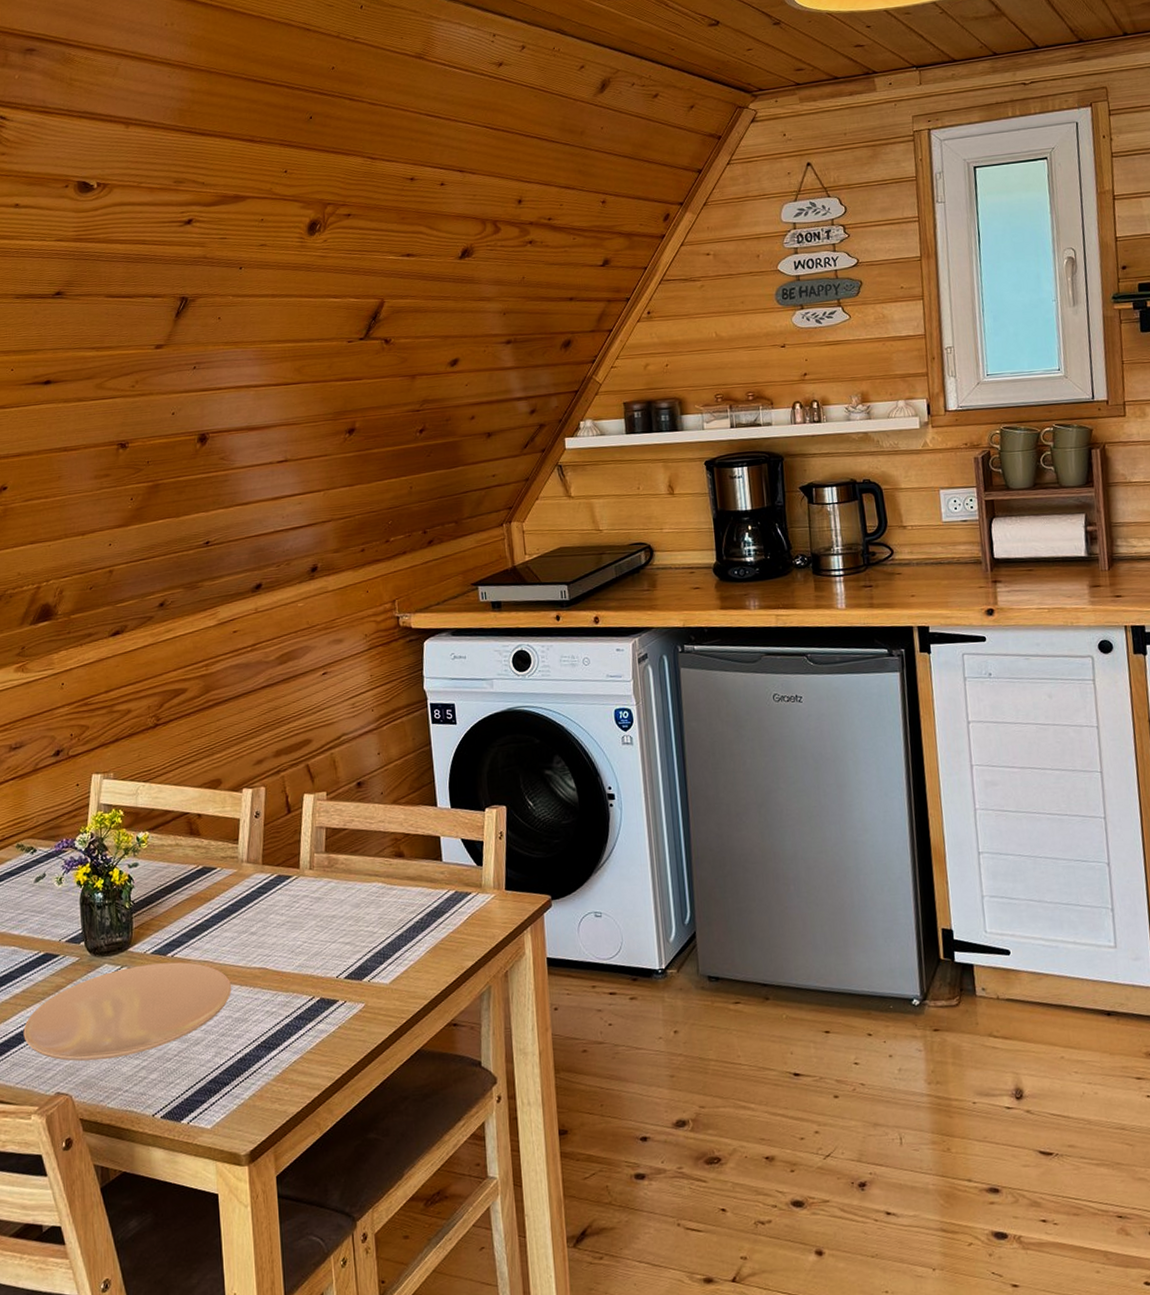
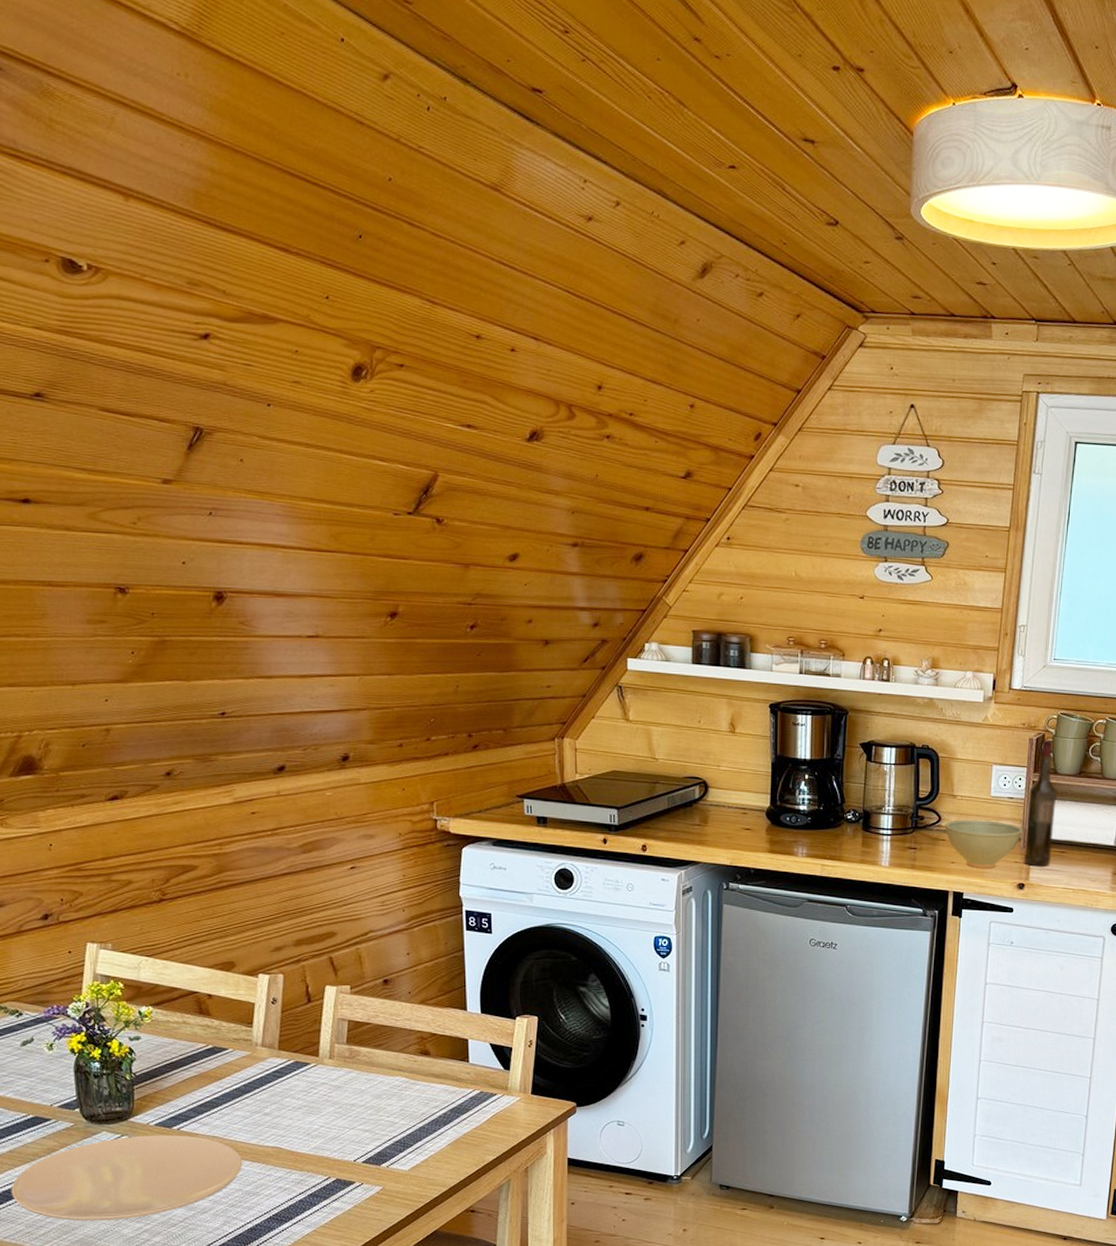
bowl: none [898,547,983,599] -> present [945,820,1023,868]
wine bottle: none [982,456,1019,589] -> present [1024,740,1057,867]

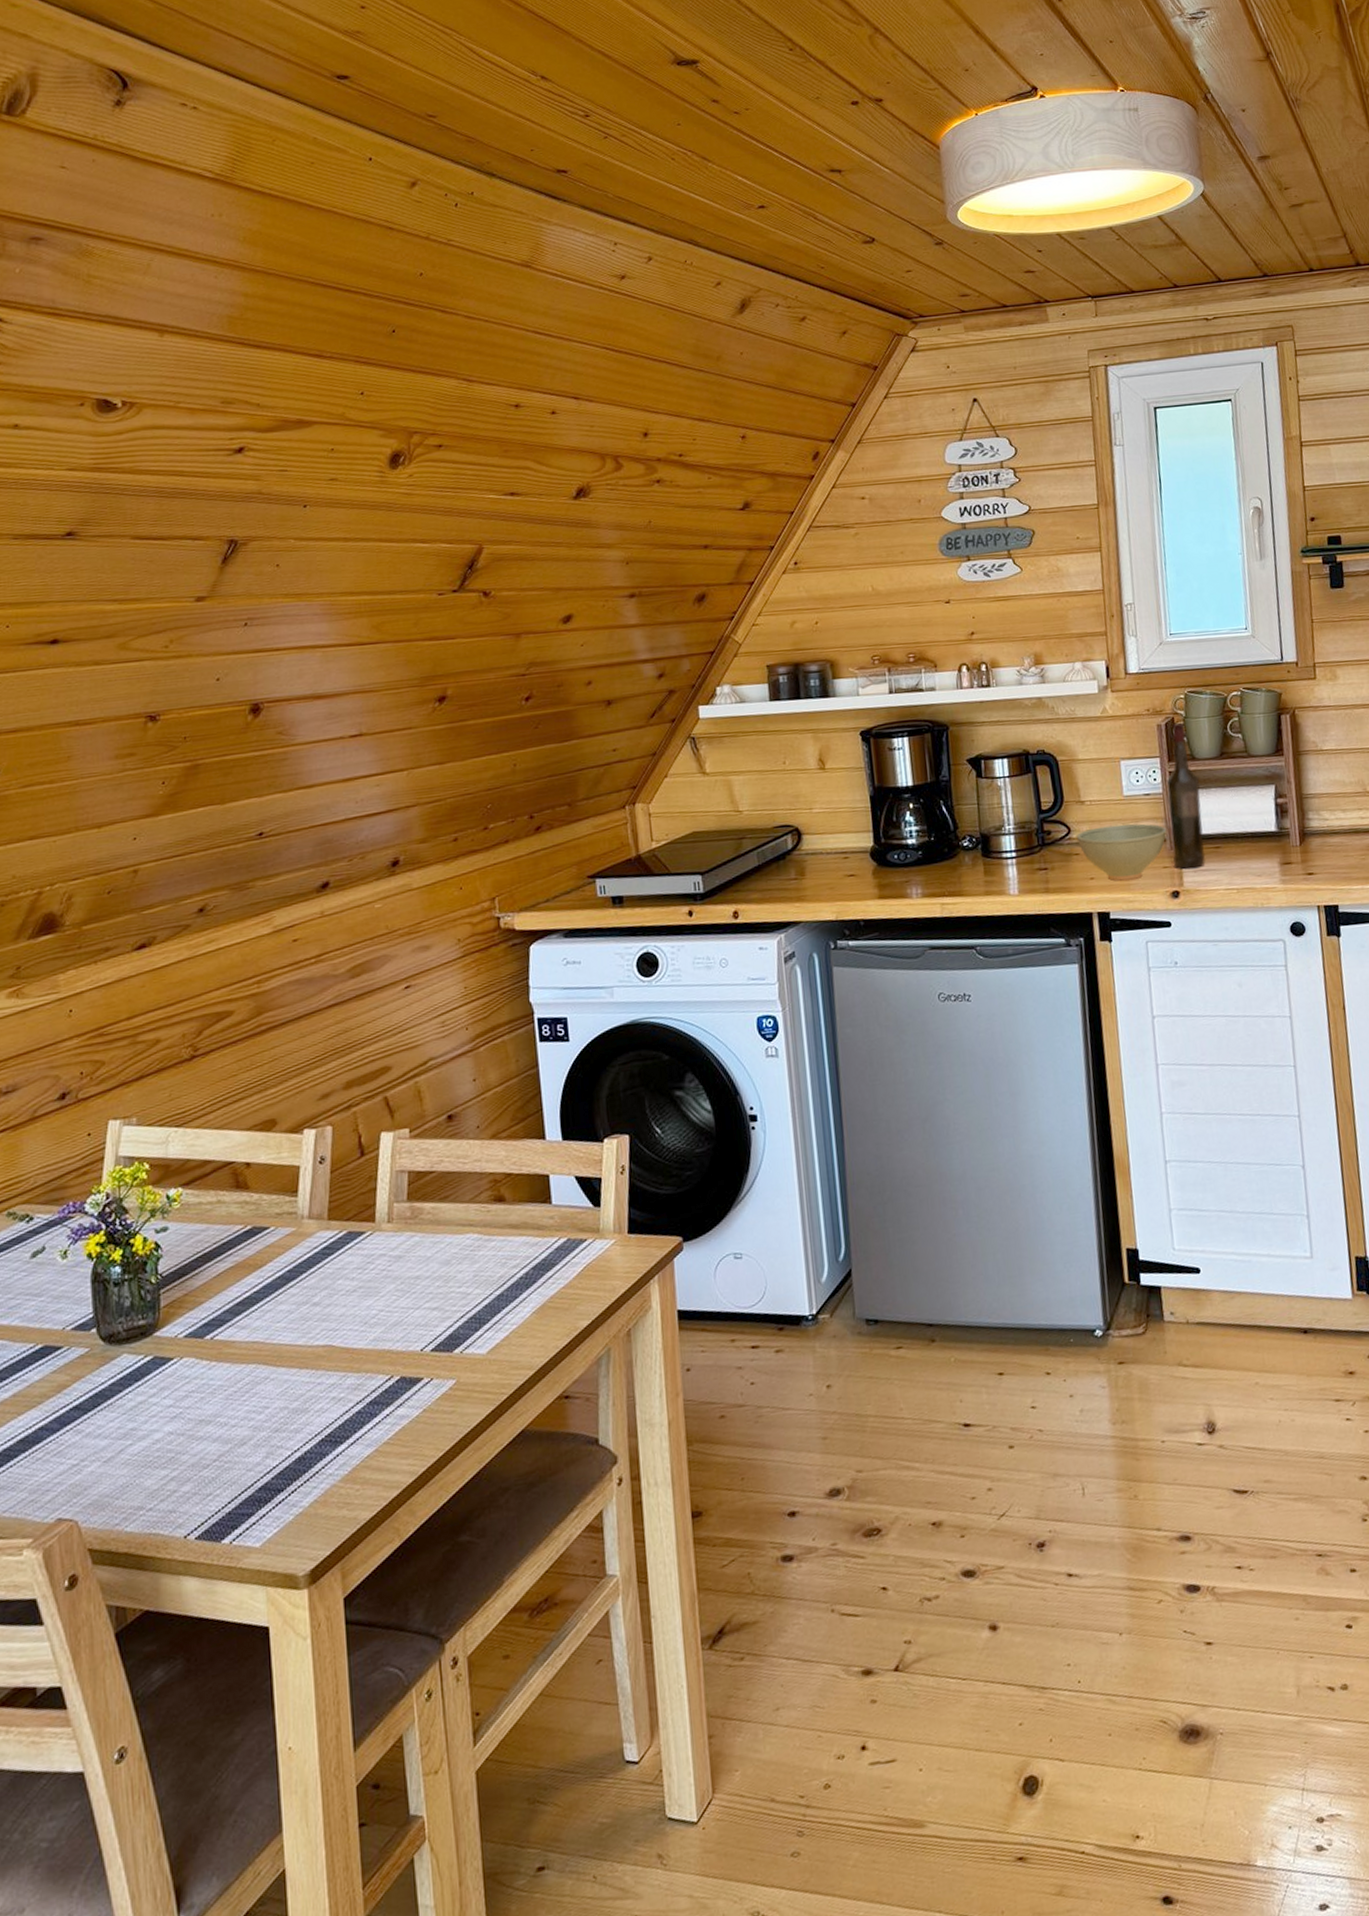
plate: present [11,1135,243,1222] -> none [13,1344,289,1479]

